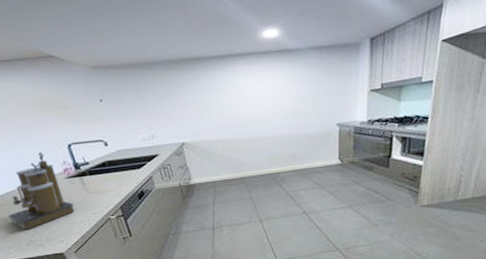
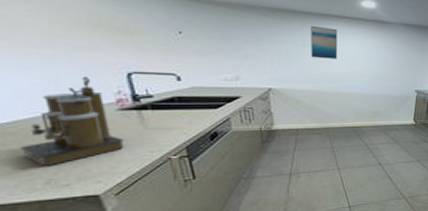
wall art: none [213,68,244,105] -> present [311,25,338,59]

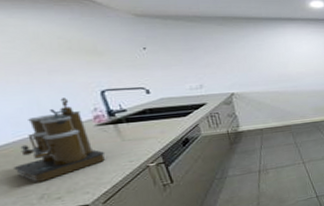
wall art: present [311,25,338,59] -> none [265,30,293,61]

